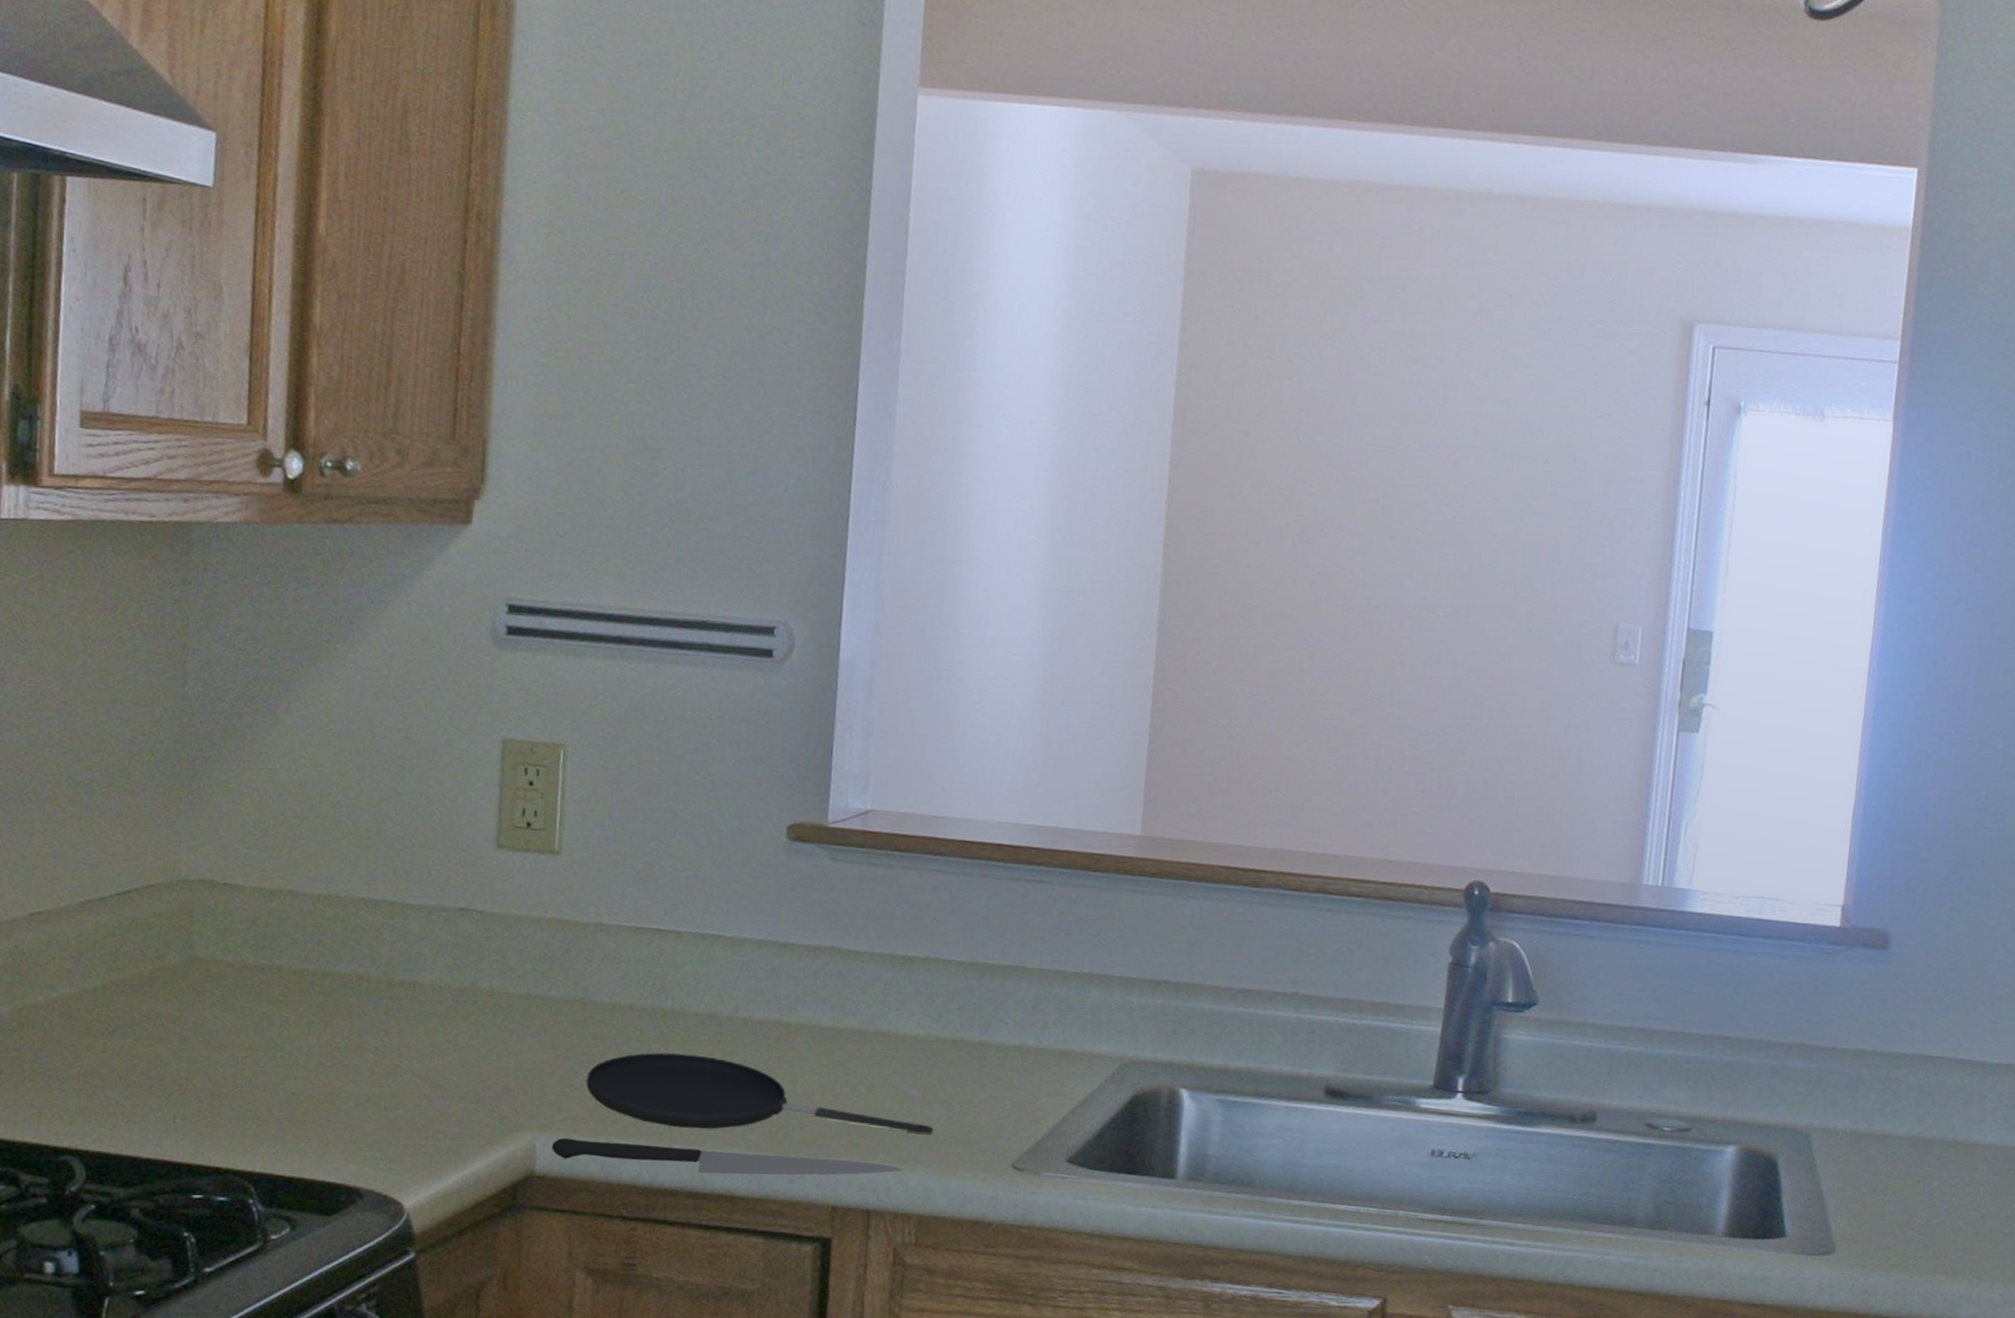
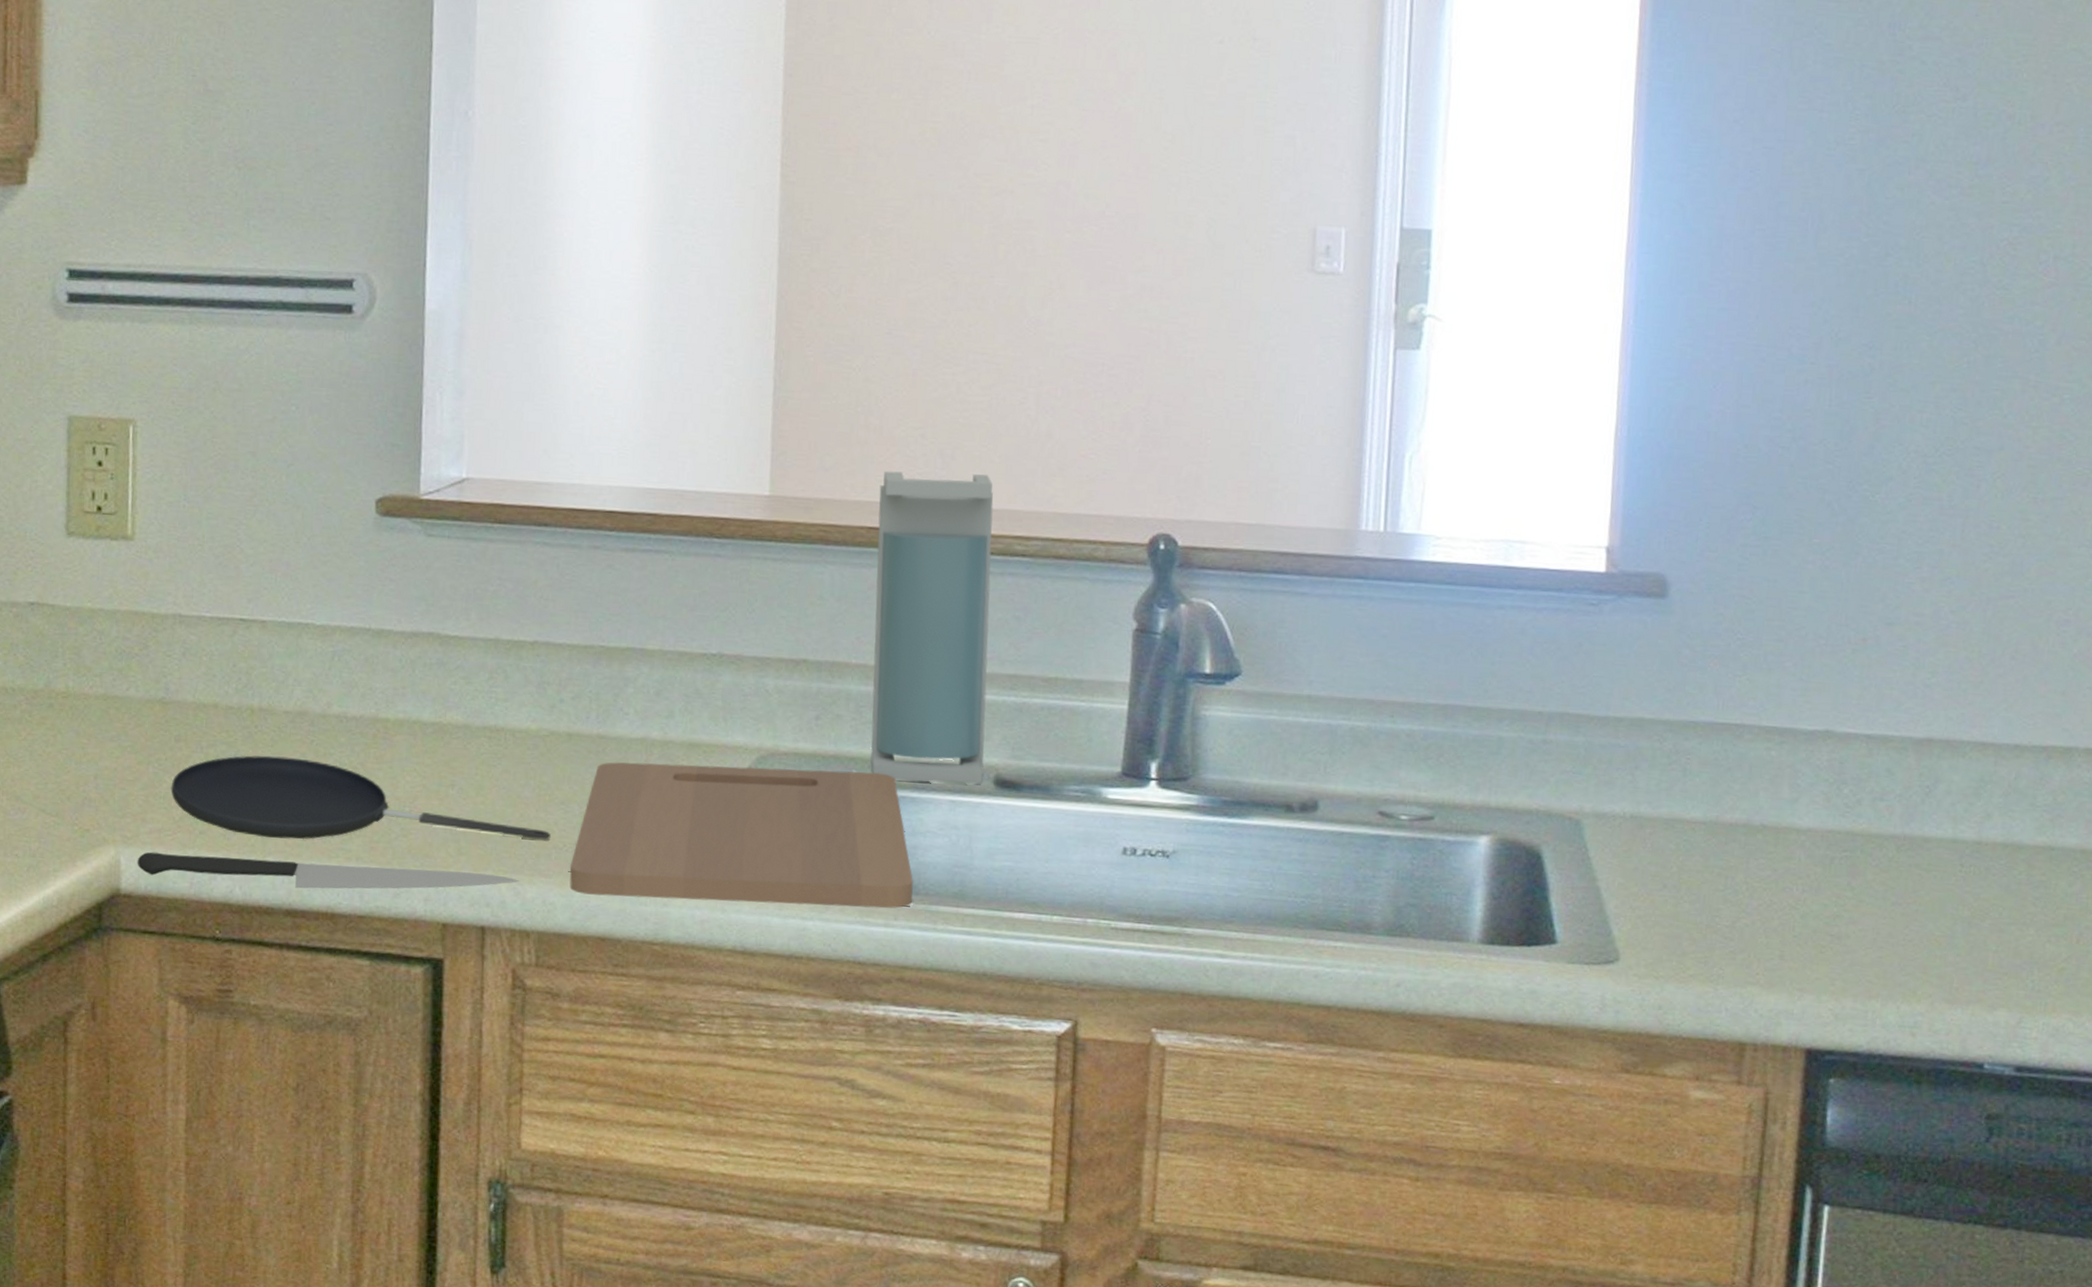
cutting board: none [948,1066,1251,1200] -> present [569,762,913,909]
soap dispenser: none [1218,818,1335,1093] -> present [870,471,994,784]

